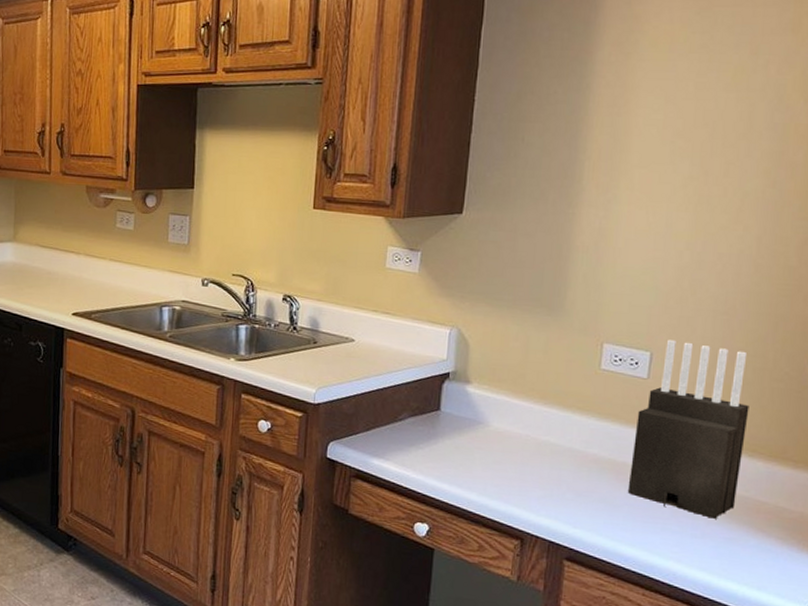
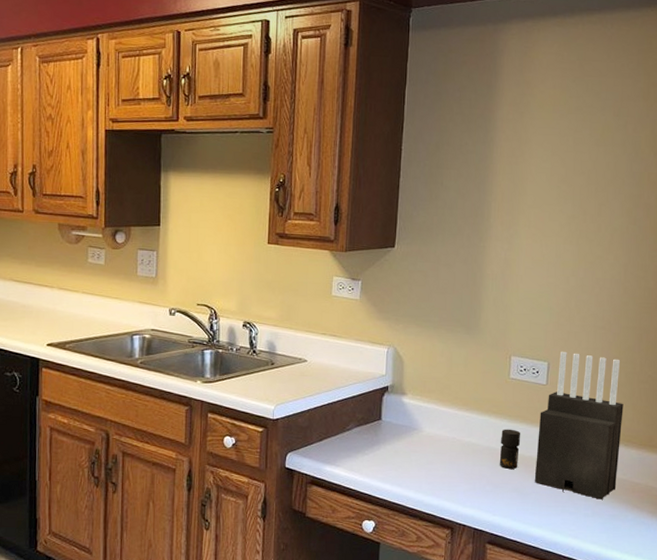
jar: none [583,428,613,476] -> present [499,429,521,469]

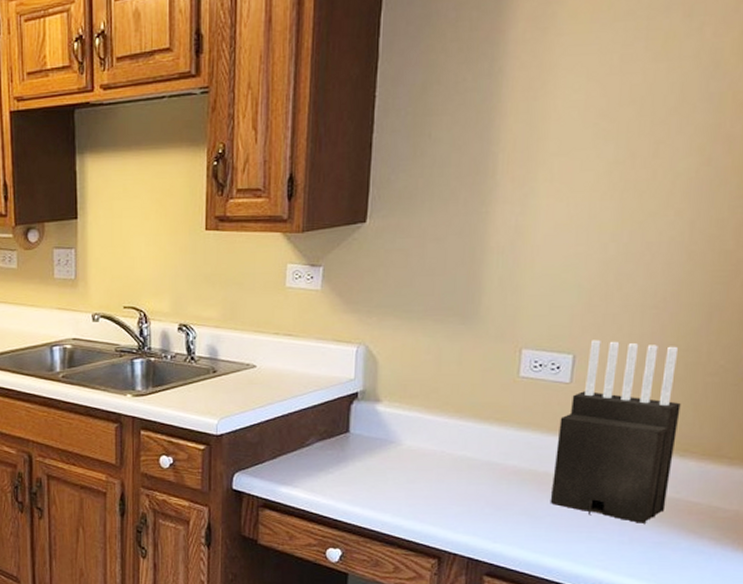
jar: present [499,429,521,469] -> none [502,439,534,487]

